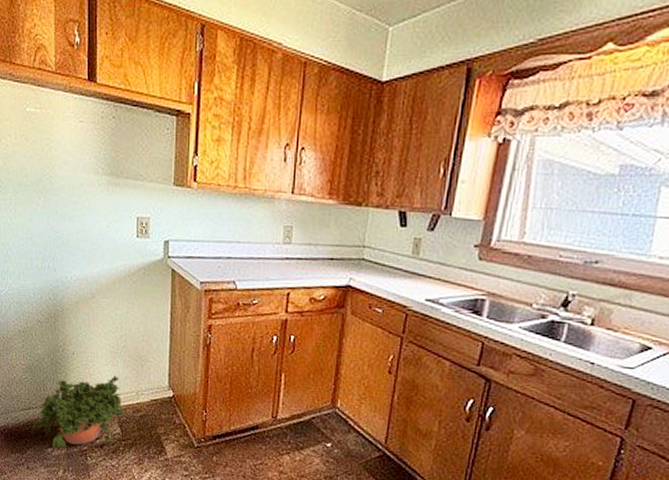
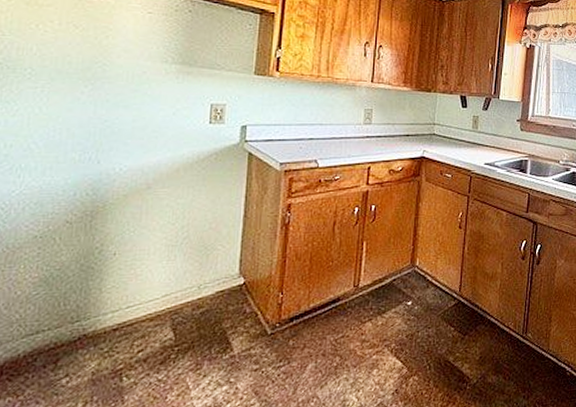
potted plant: present [32,375,125,450] -> none [39,271,182,380]

